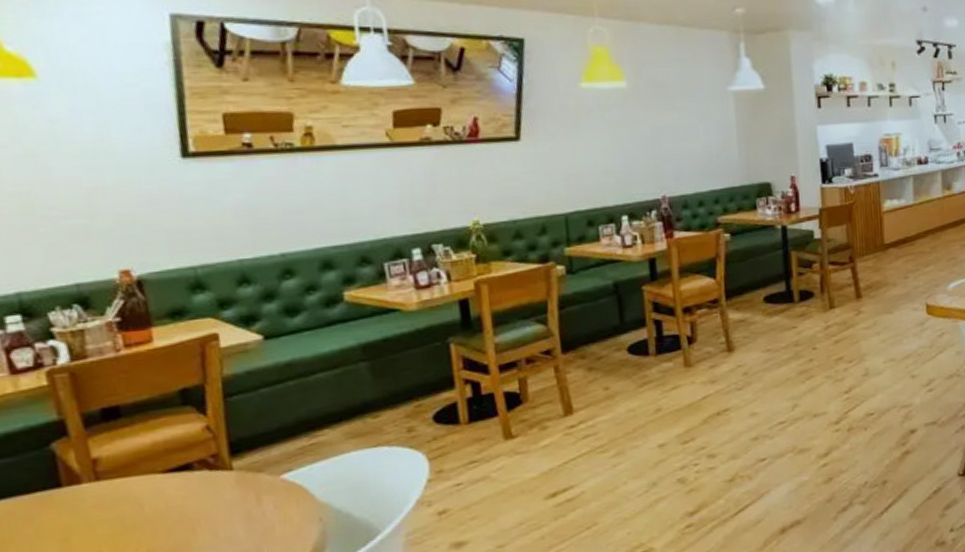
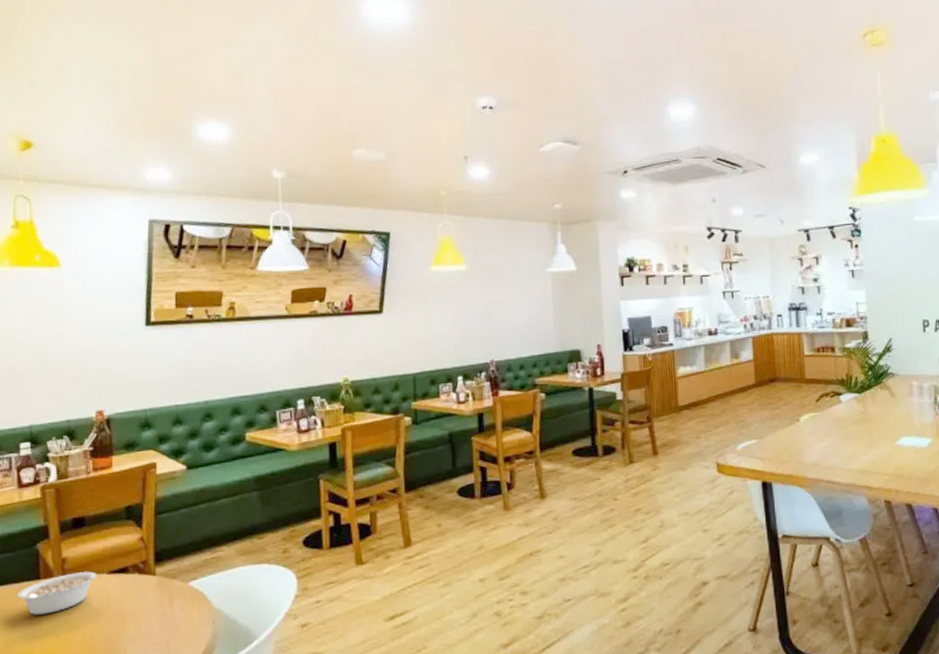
legume: none [28,471,161,531] -> present [16,571,106,615]

